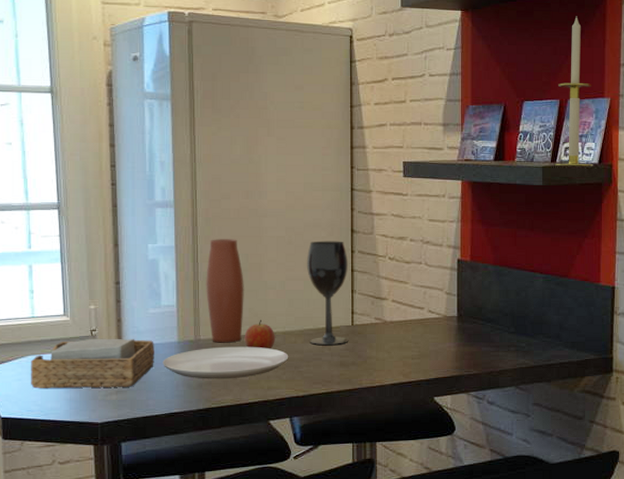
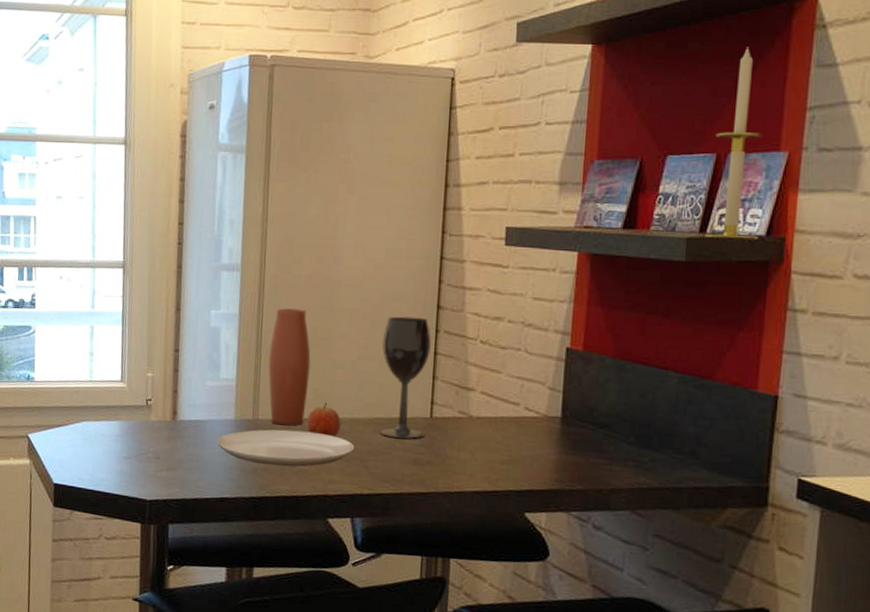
napkin holder: present [31,338,155,389] -> none [84,408,210,465]

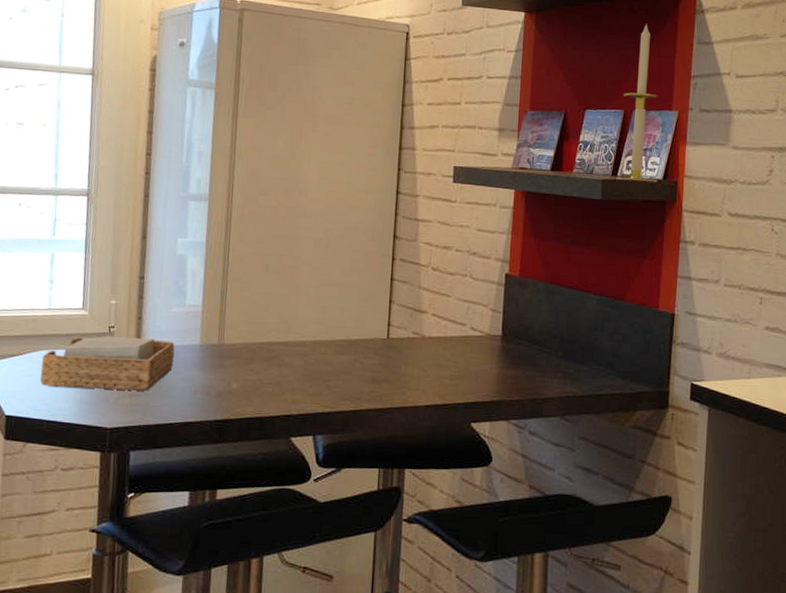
napkin holder: none [84,408,210,465] -> present [40,335,175,391]
plate: present [217,429,355,467] -> none [182,353,317,389]
vase: present [268,308,311,426] -> none [234,237,276,350]
fruit: present [306,402,341,437] -> none [270,326,304,359]
wine glass: present [379,316,432,439] -> none [340,245,389,359]

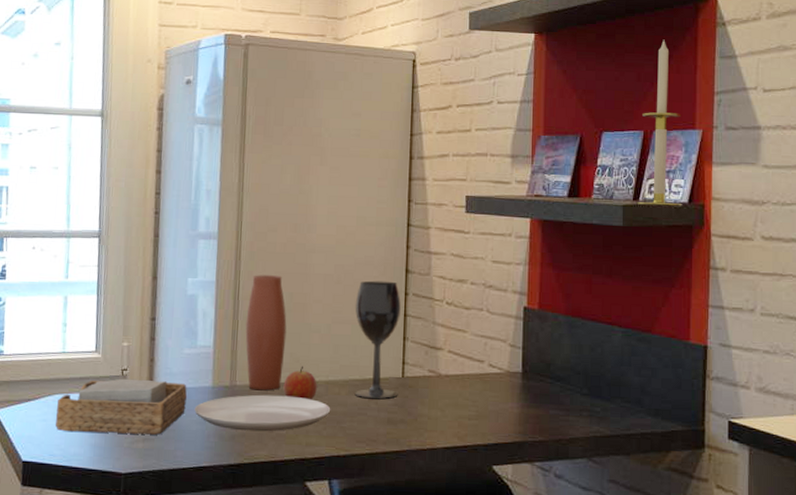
plate: none [182,353,317,389] -> present [194,394,331,432]
vase: none [234,237,276,350] -> present [245,275,287,391]
fruit: none [270,326,304,359] -> present [283,366,317,400]
wine glass: none [340,245,389,359] -> present [354,280,402,399]

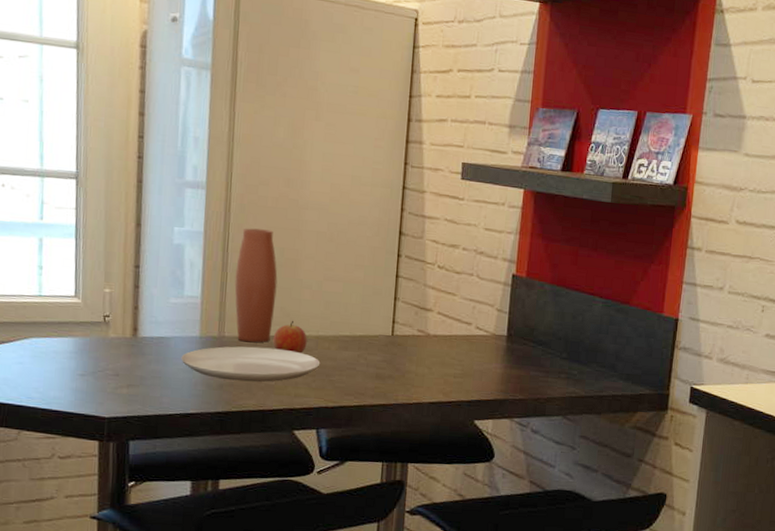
napkin holder: present [55,378,188,435] -> none [33,324,174,382]
wine glass: present [354,280,402,399] -> none [344,240,394,355]
candle: present [635,39,682,206] -> none [624,21,675,187]

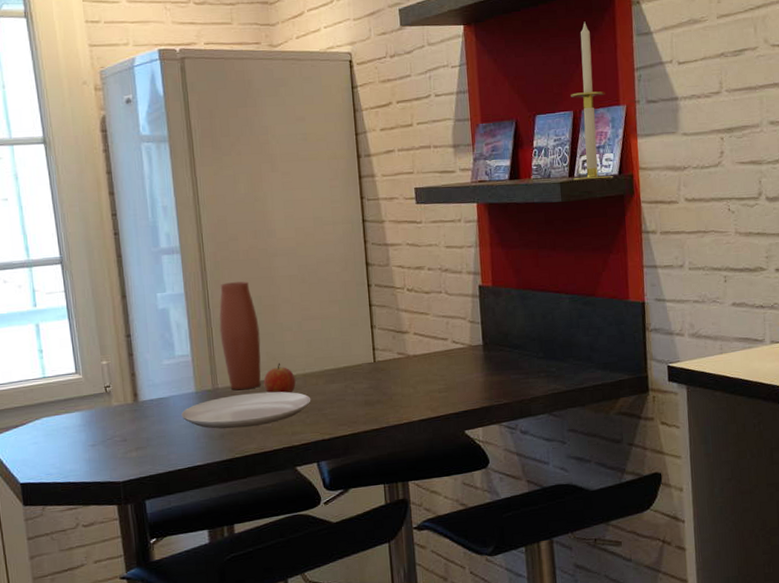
candle: none [624,21,675,187] -> present [571,21,613,181]

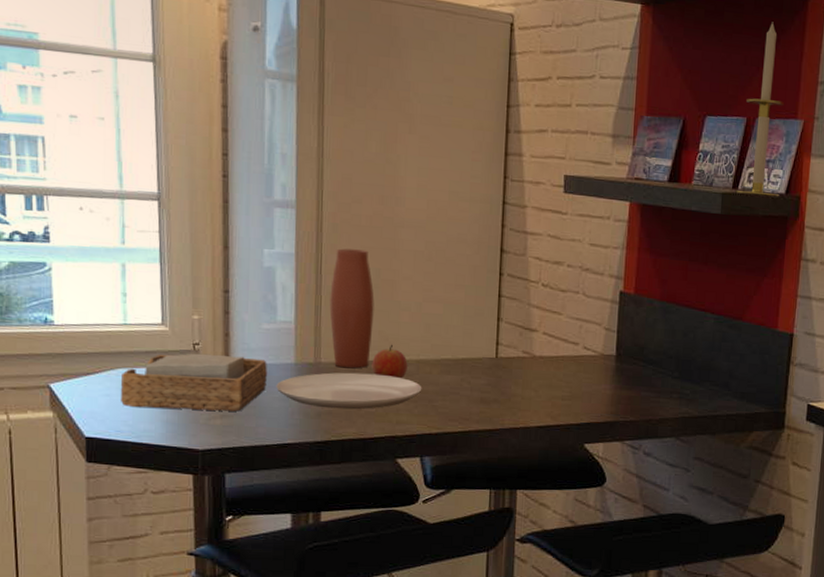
napkin holder: none [46,392,173,451] -> present [121,353,268,412]

